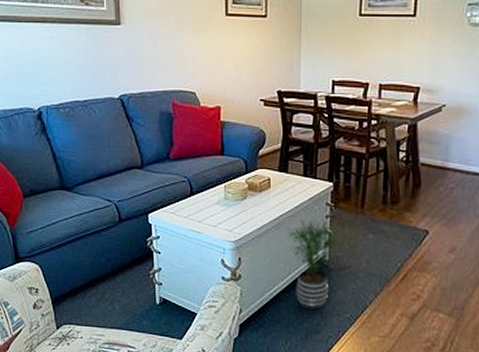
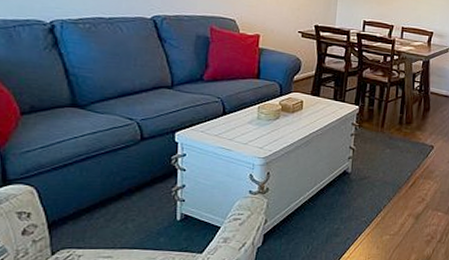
potted plant: present [287,219,349,311] -> none [315,137,369,217]

